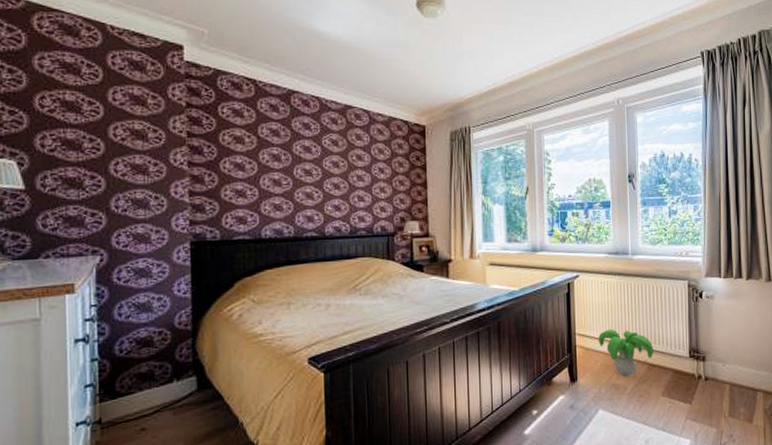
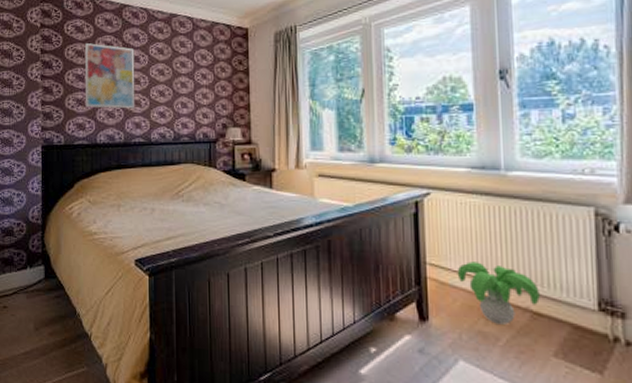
wall art: none [245,129,306,202] -> present [85,43,135,109]

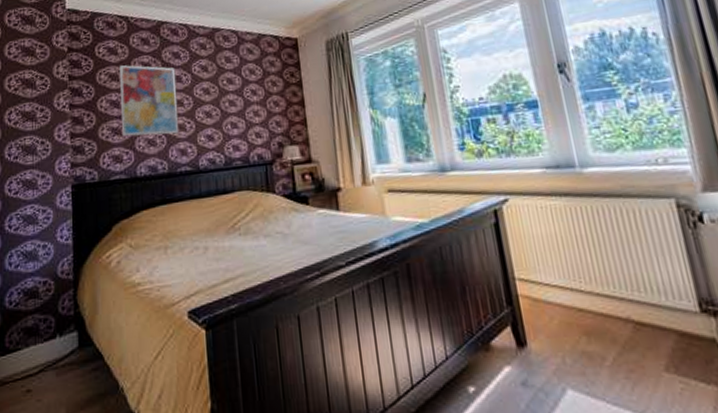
decorative plant: present [457,262,540,325] -> none [548,271,639,341]

